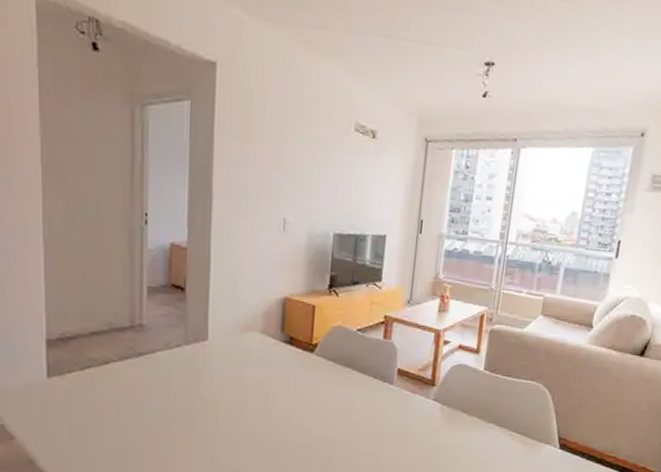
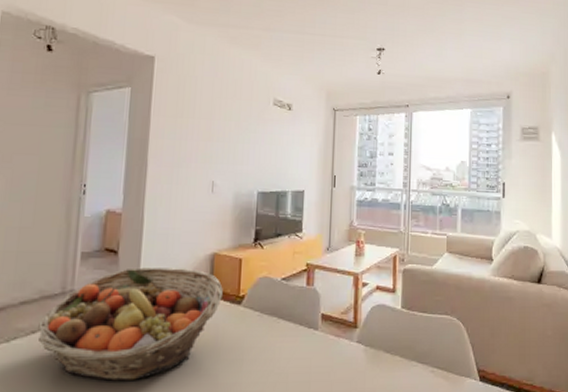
fruit basket: none [110,306,295,416] -> present [38,267,223,381]

